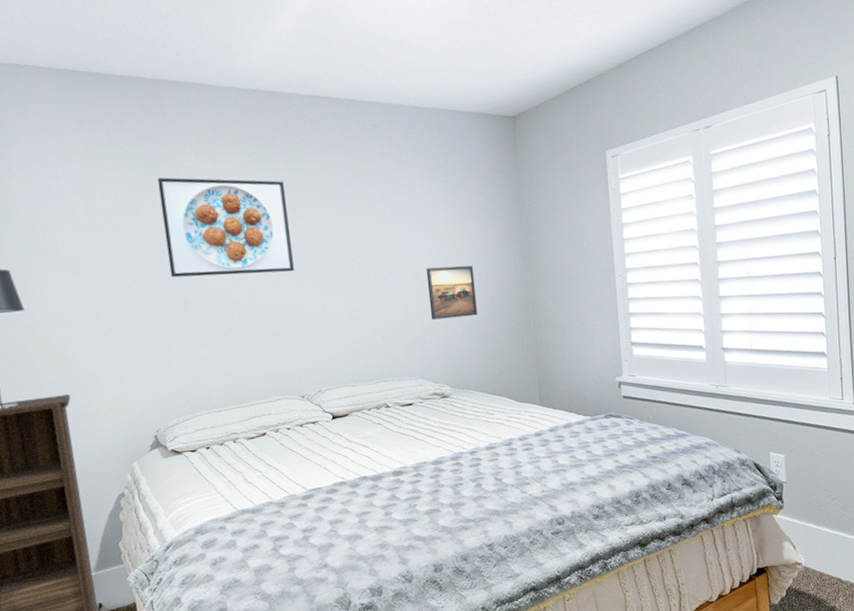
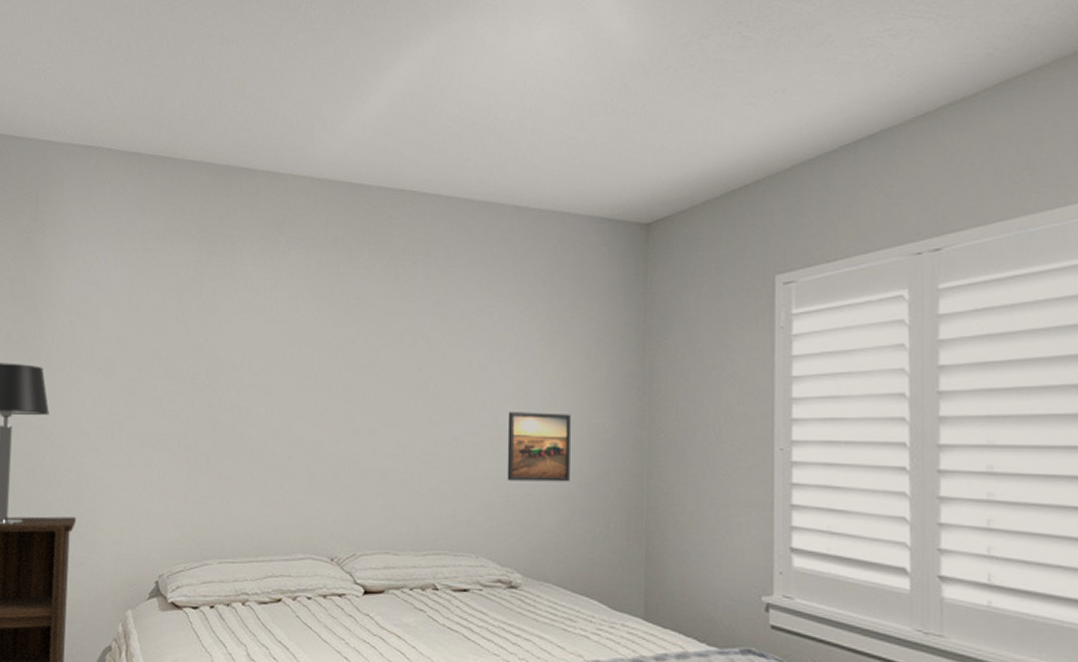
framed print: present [157,177,294,278] -> none [205,276,348,400]

